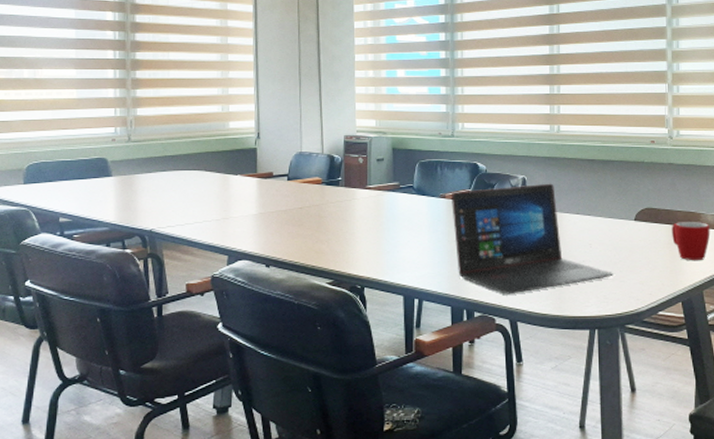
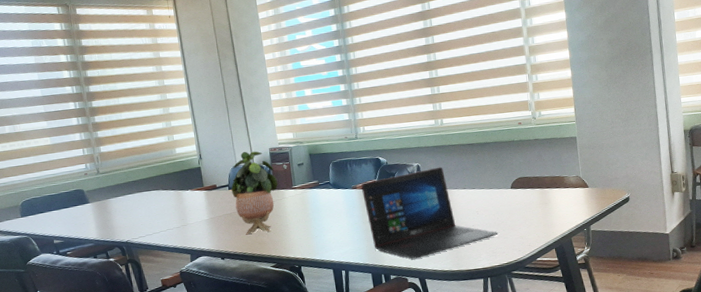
potted plant: none [291,135,350,240] -> present [231,151,278,235]
mug: present [672,222,710,261] -> none [541,183,574,216]

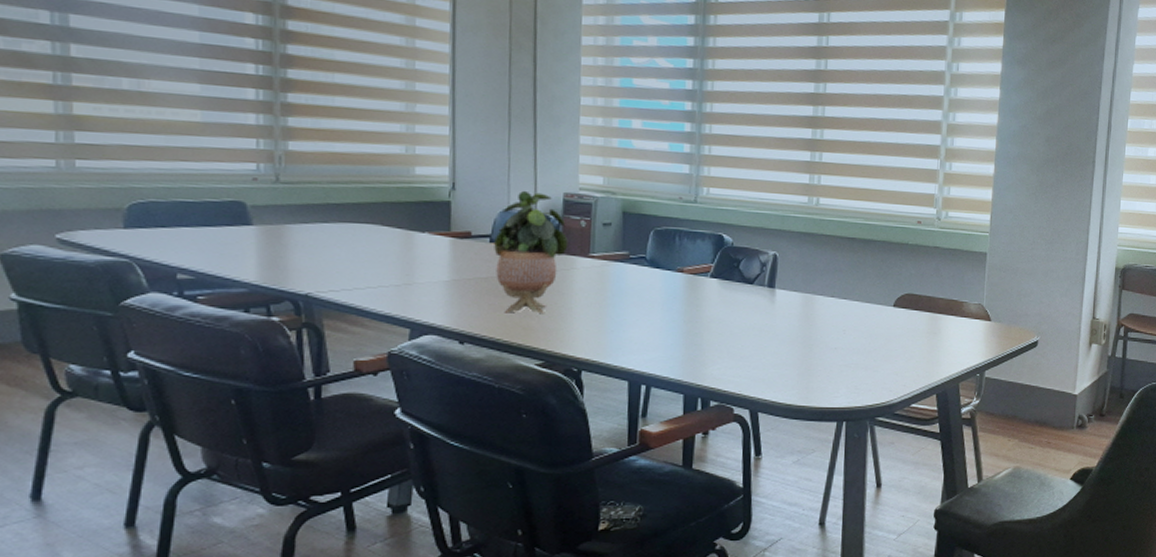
laptop: present [361,167,498,259] -> none [690,261,867,382]

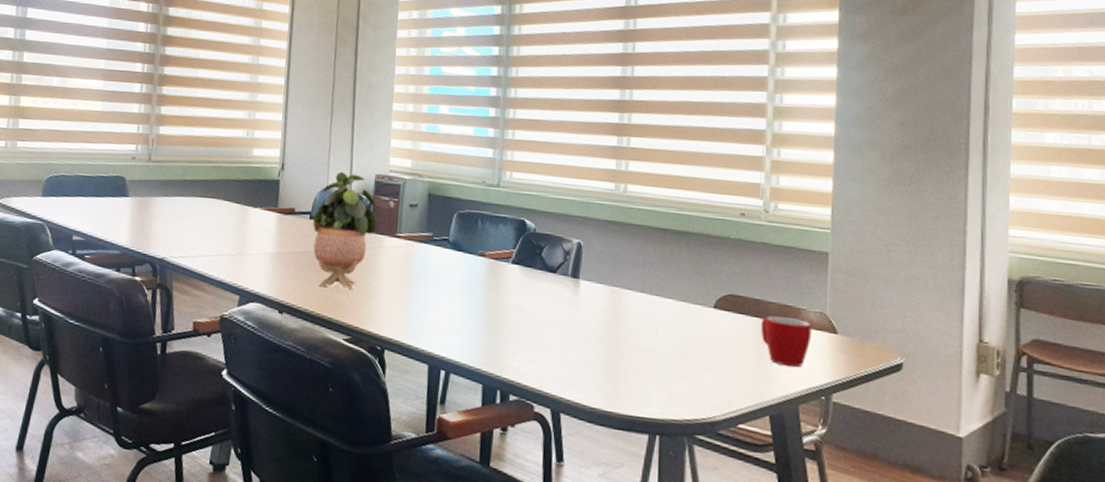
mug: none [932,310,972,352] -> present [761,315,812,368]

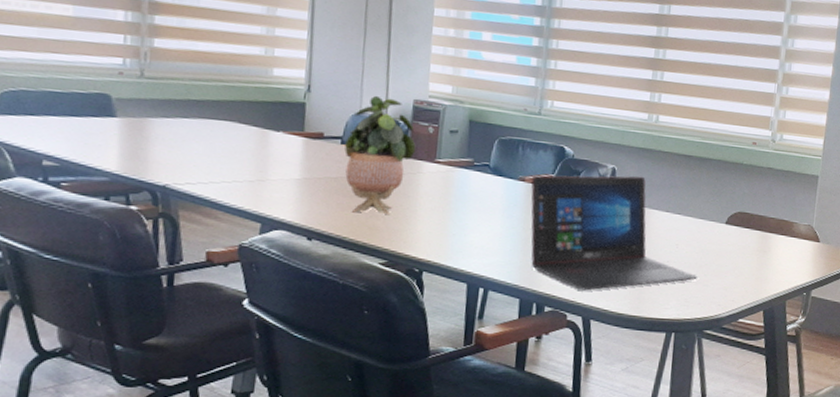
laptop: none [491,250,683,380] -> present [531,175,697,291]
mug: present [761,315,812,368] -> none [762,229,801,271]

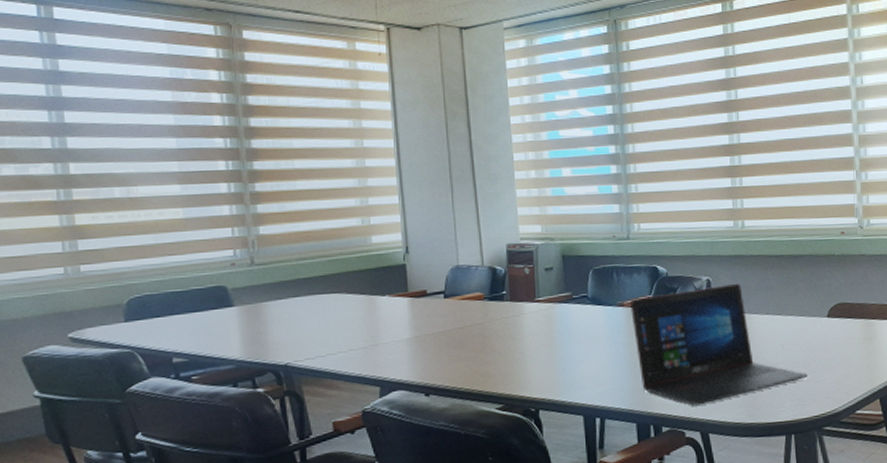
potted plant: present [344,95,416,214] -> none [448,246,515,363]

